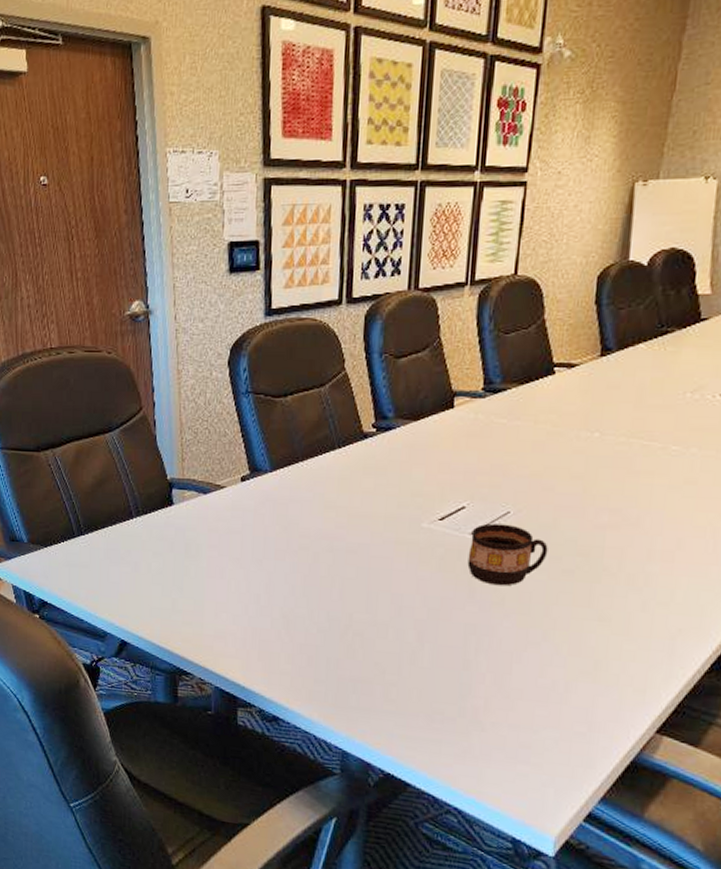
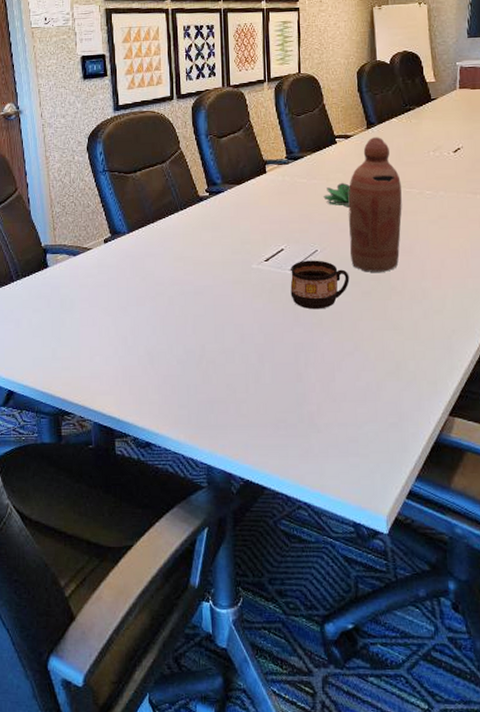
succulent plant: none [527,426,566,460] -> present [323,182,351,208]
bottle: none [553,368,638,547] -> present [348,137,402,272]

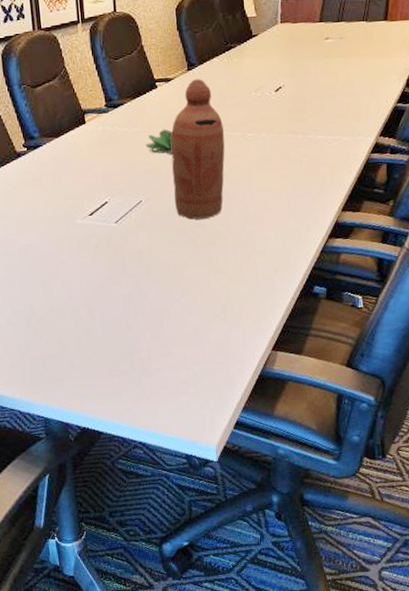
cup: present [290,260,350,310] -> none [116,210,175,261]

